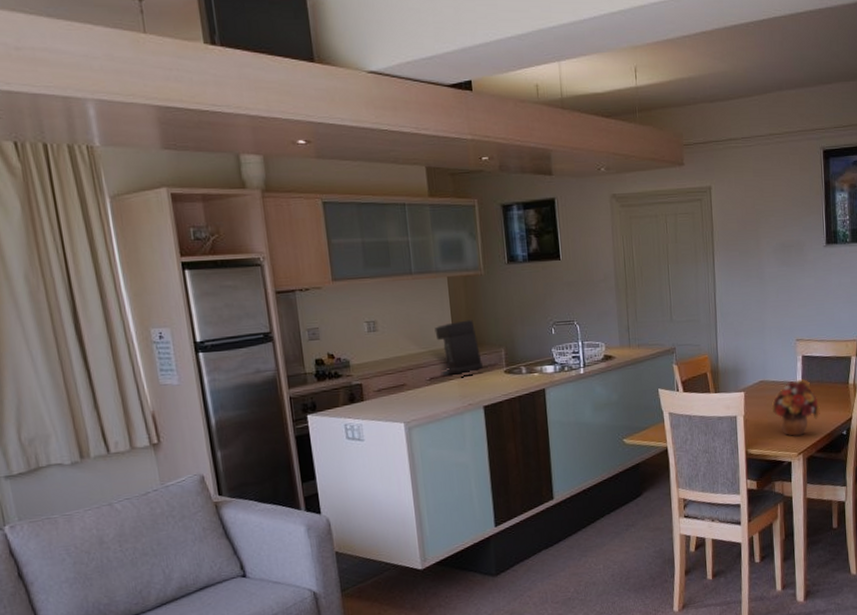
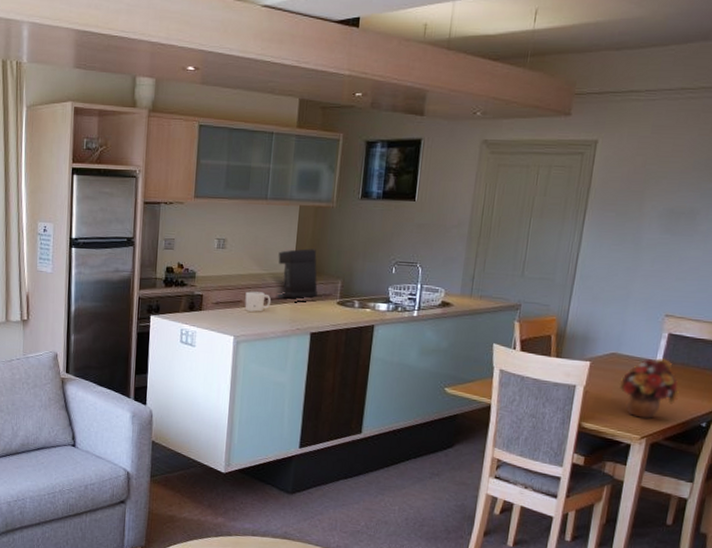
mug: none [408,371,437,396] -> present [244,291,272,313]

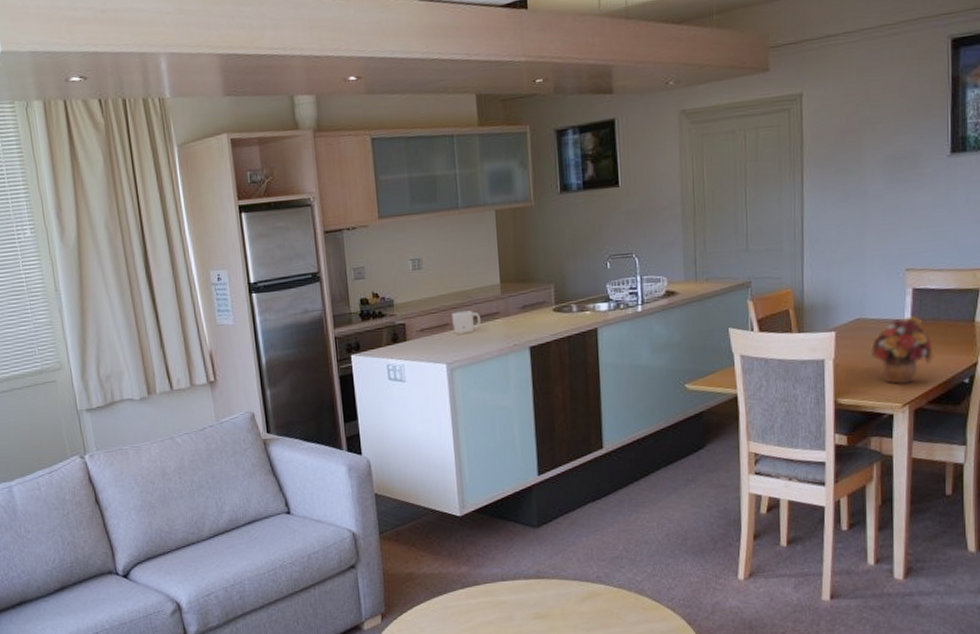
coffee maker: present [277,248,318,300] -> none [480,255,531,316]

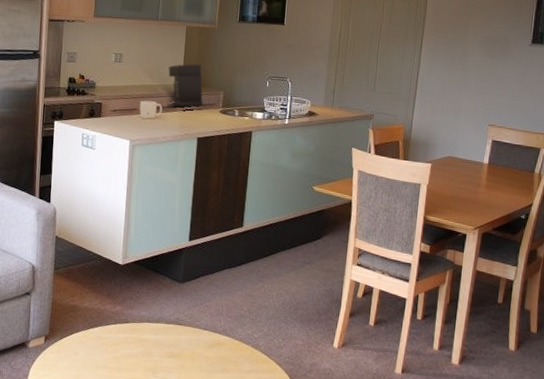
coffee maker: none [480,255,531,316] -> present [168,64,204,108]
flower arrangement: present [870,316,934,384] -> none [455,161,502,212]

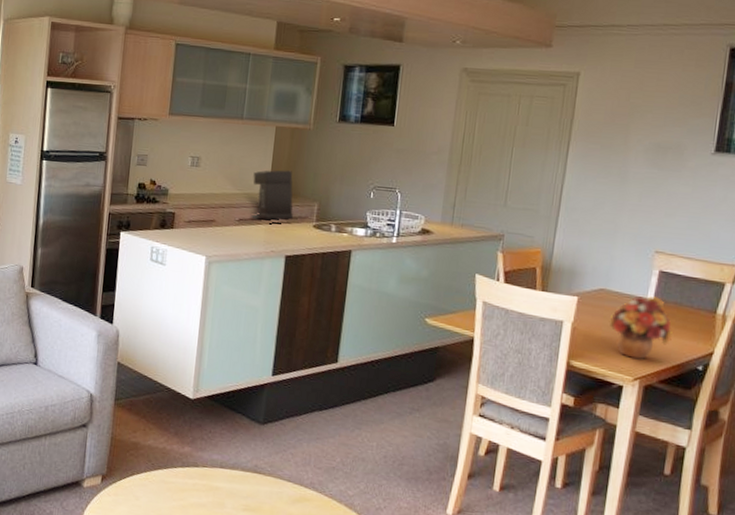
mug: present [139,100,163,120] -> none [217,211,246,234]
flower arrangement: none [455,161,502,212] -> present [609,296,673,359]

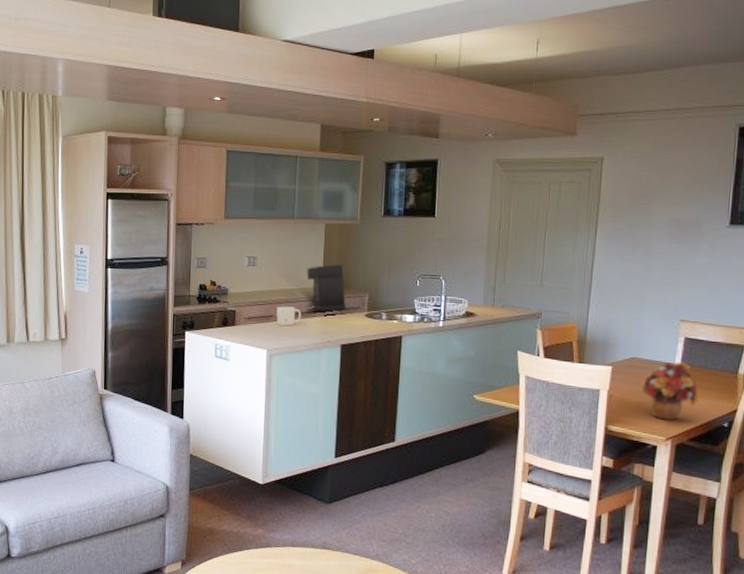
mug: none [217,211,246,234] -> present [276,306,302,327]

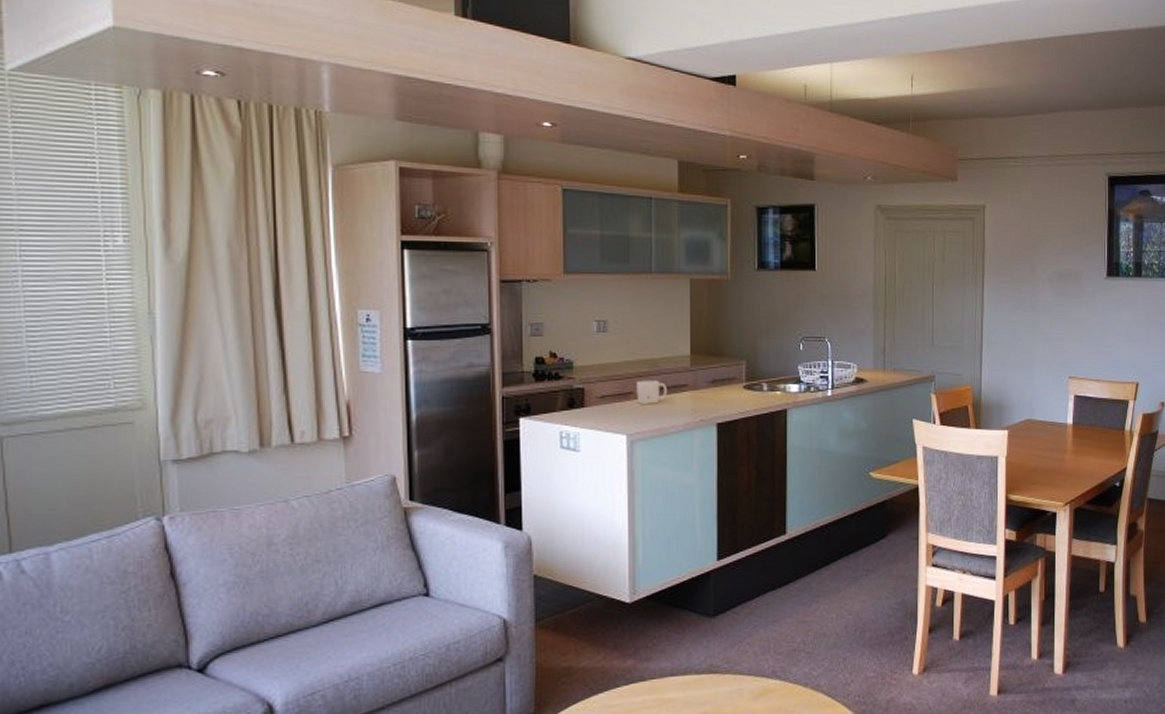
coffee maker: present [306,264,347,313] -> none [671,327,721,388]
flower arrangement: present [641,362,699,420] -> none [1037,421,1091,484]

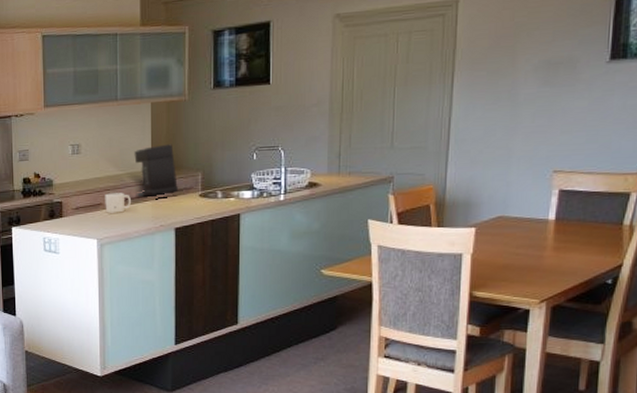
coffee maker: none [671,327,721,388] -> present [134,144,179,198]

